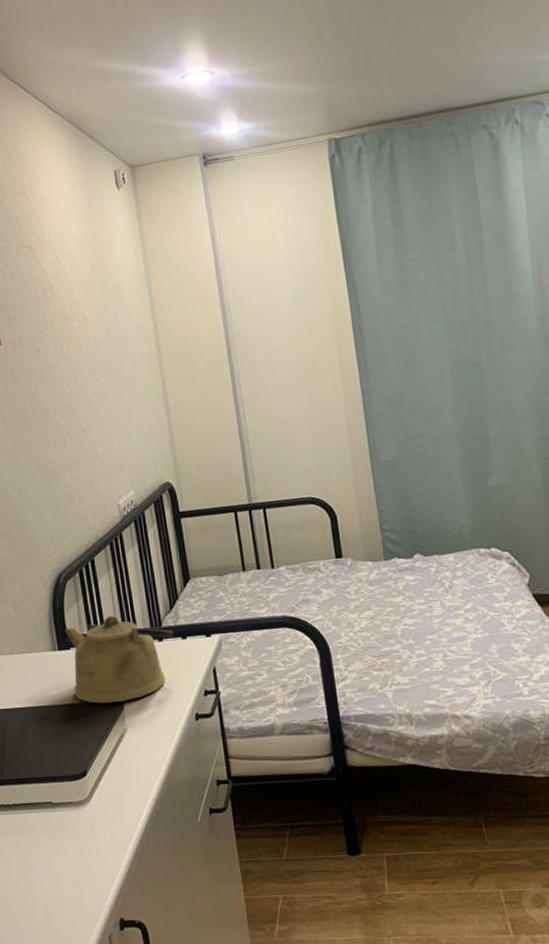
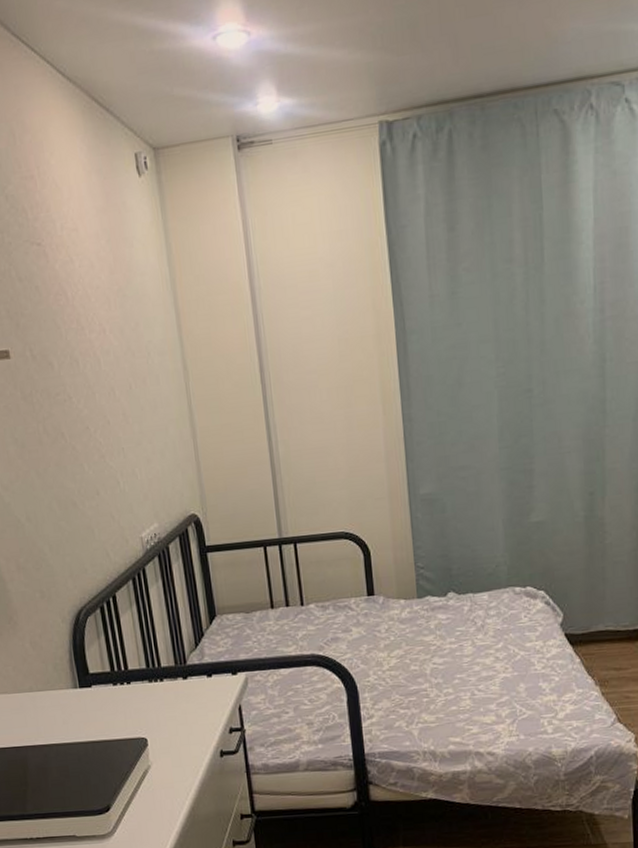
kettle: present [64,615,173,704] -> none [86,652,198,741]

